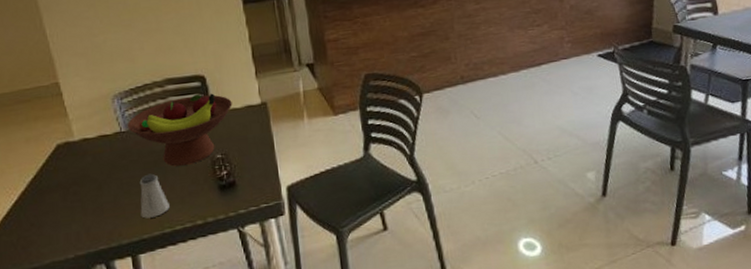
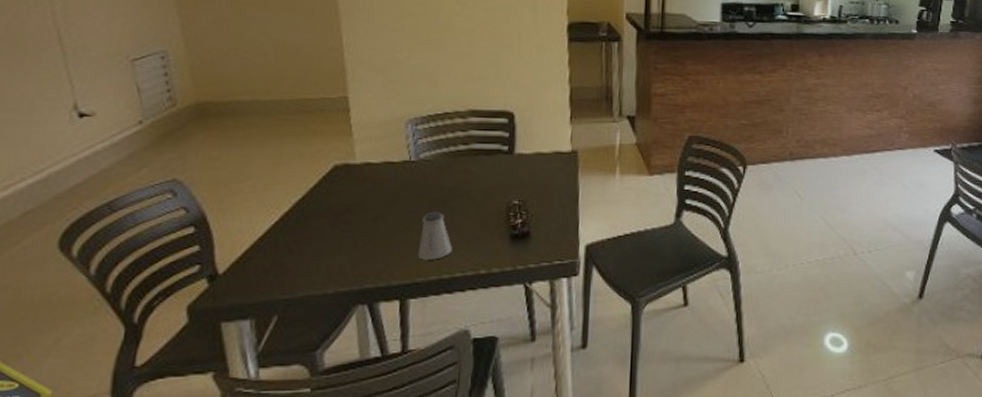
fruit bowl: present [127,93,233,167] -> none [417,131,540,207]

